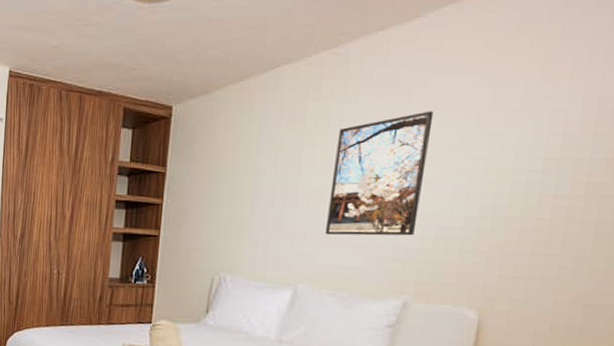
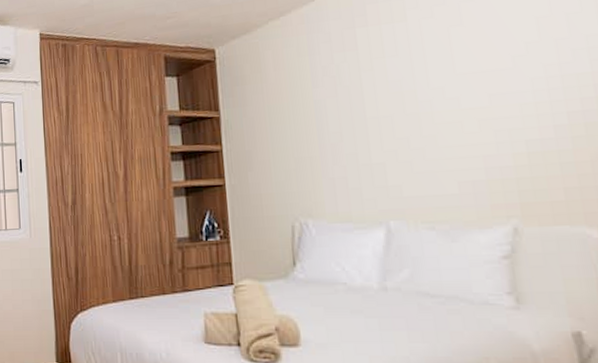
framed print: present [324,111,434,236] -> none [395,23,504,163]

